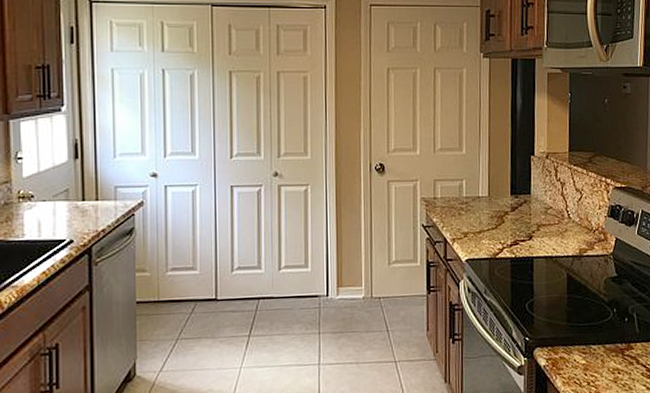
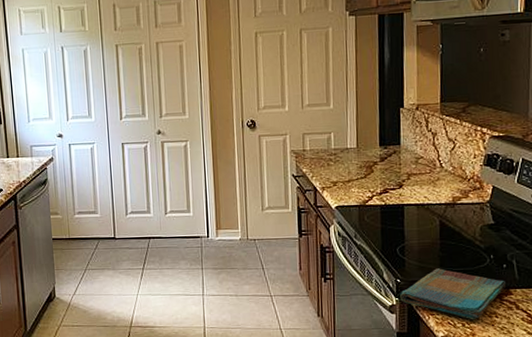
dish towel: none [528,324,627,378] -> present [400,268,505,320]

